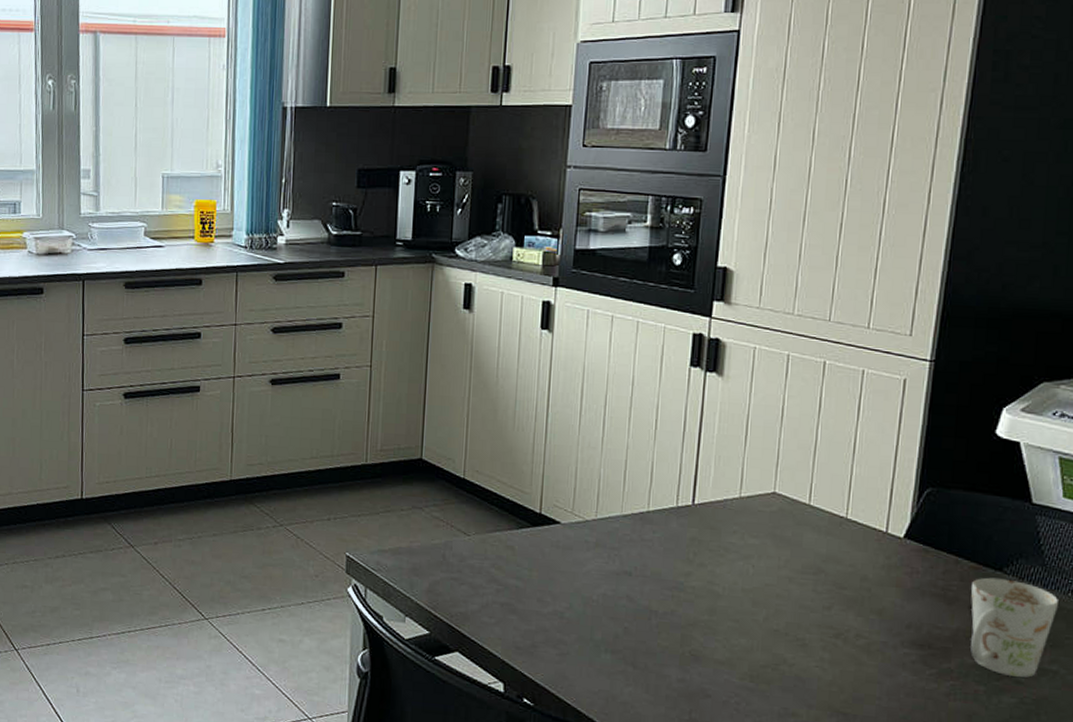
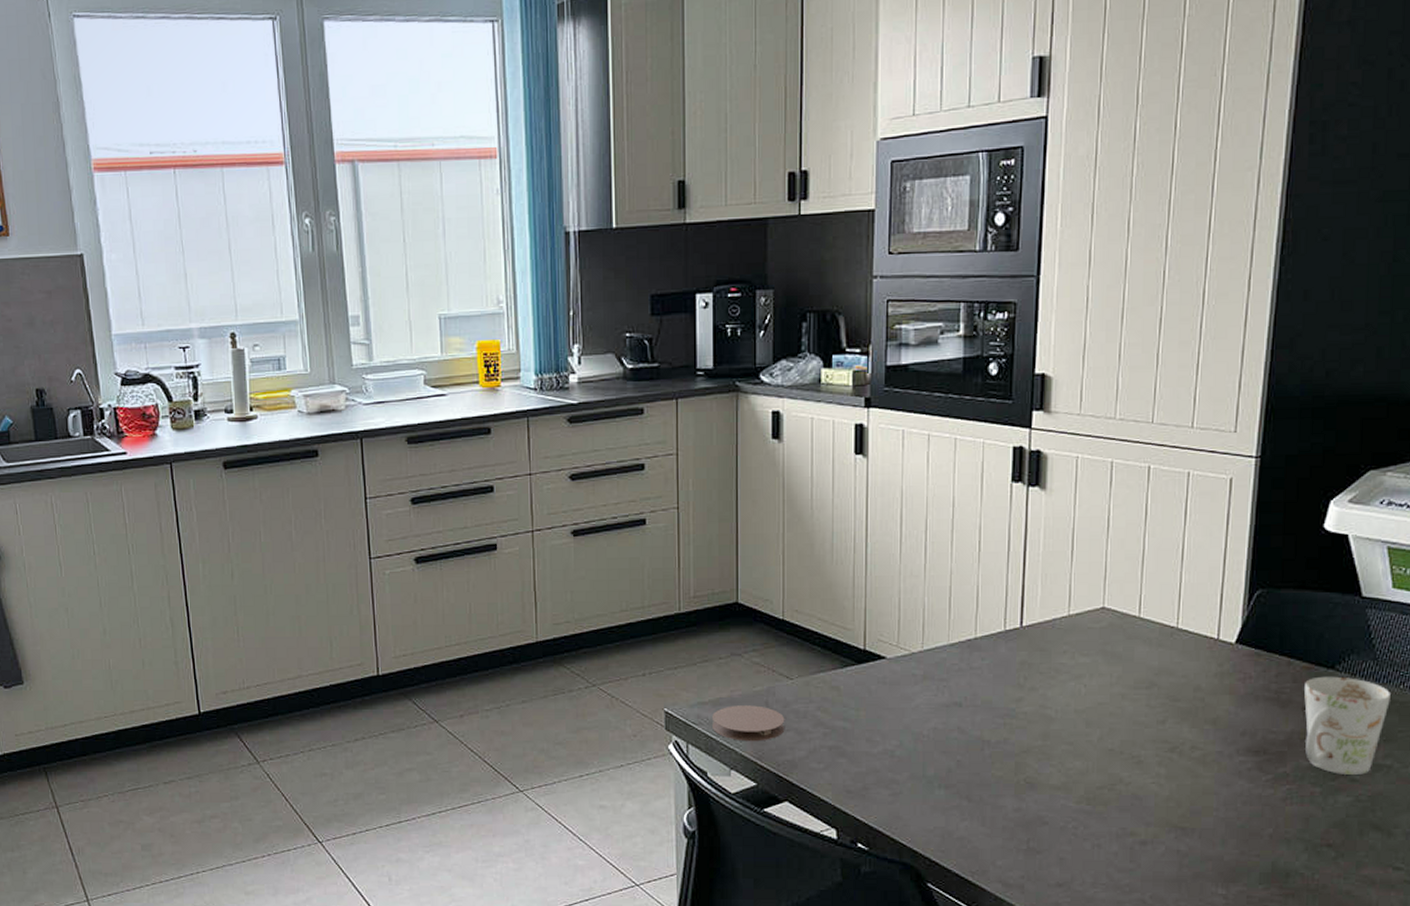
coaster: none [389,555,461,592] -> present [711,705,785,742]

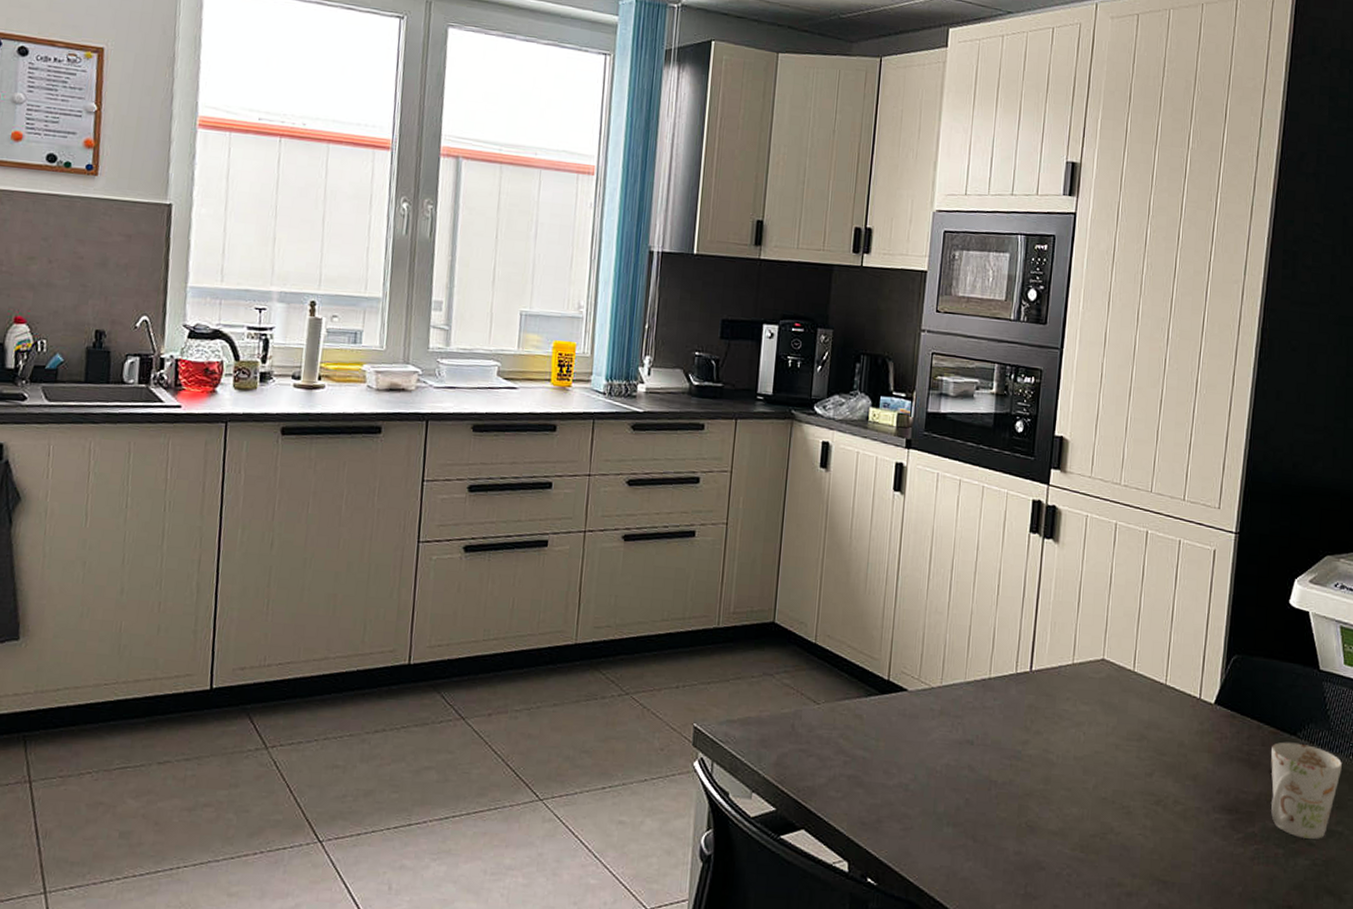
coaster: present [711,705,785,742] -> none [737,726,809,765]

